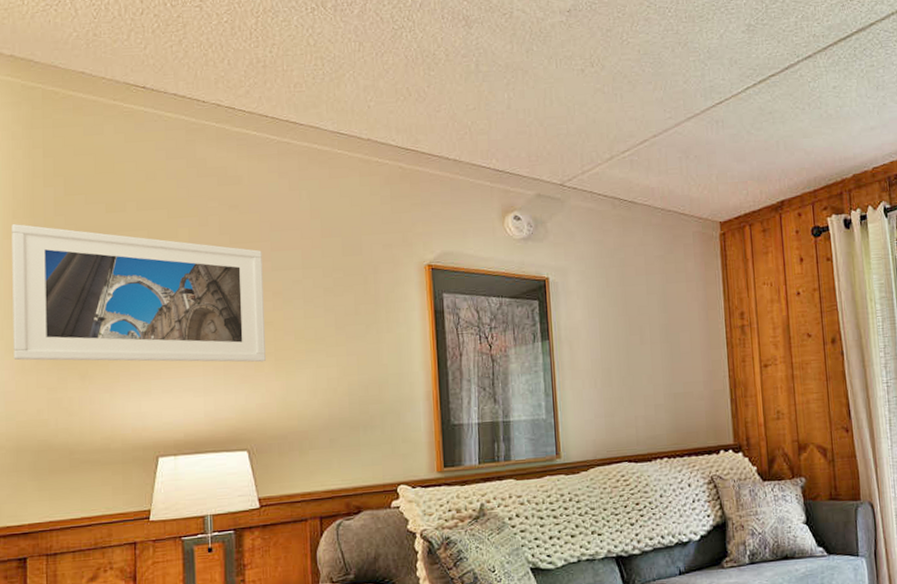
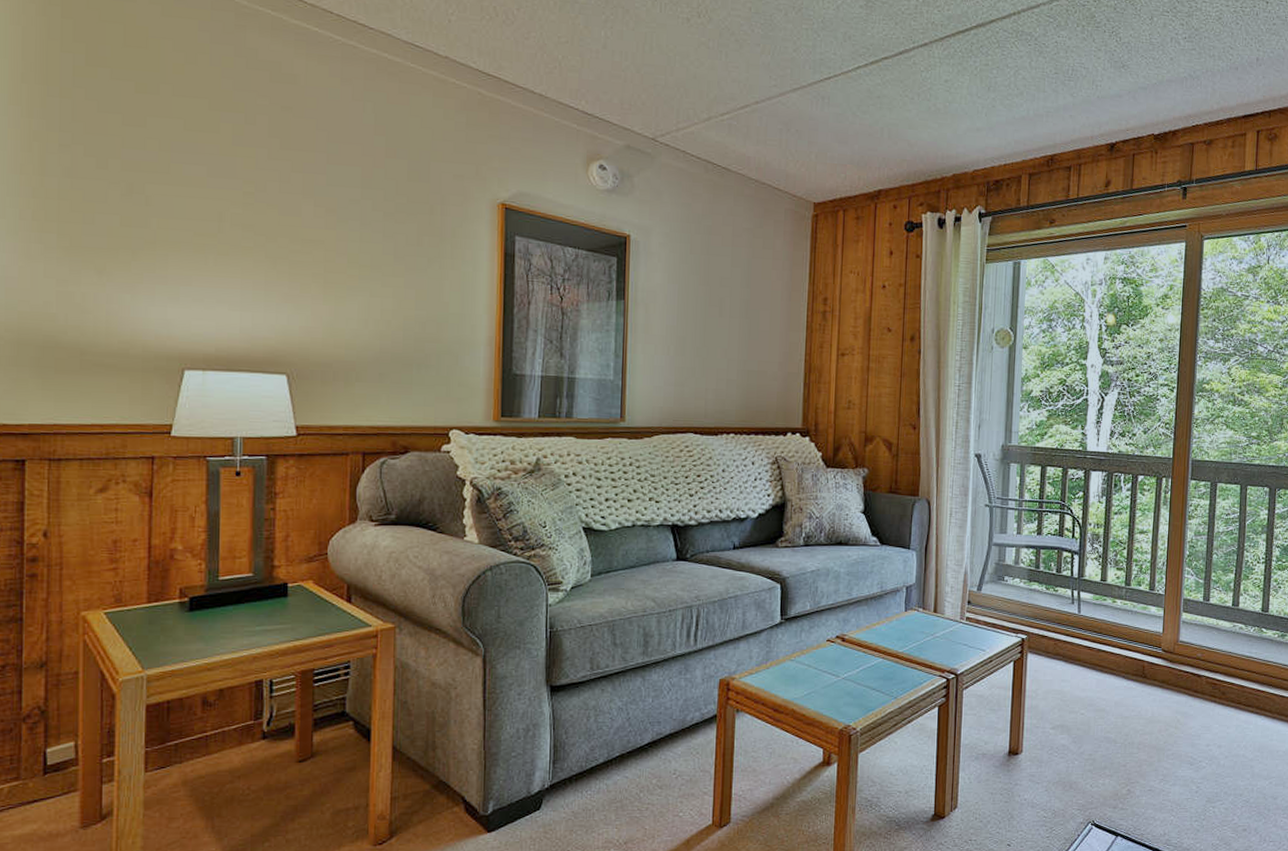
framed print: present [12,224,266,363] -> none [17,89,316,283]

